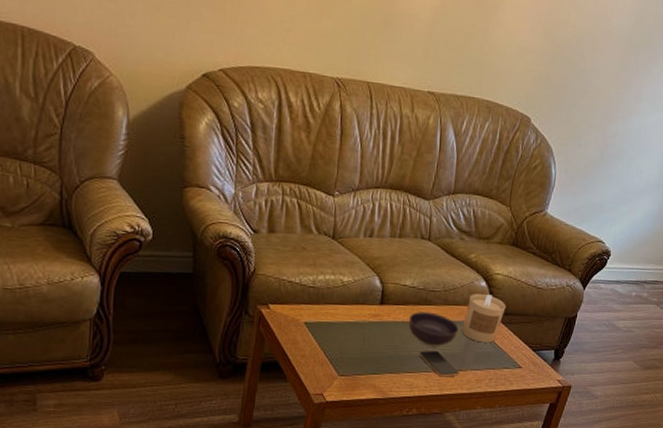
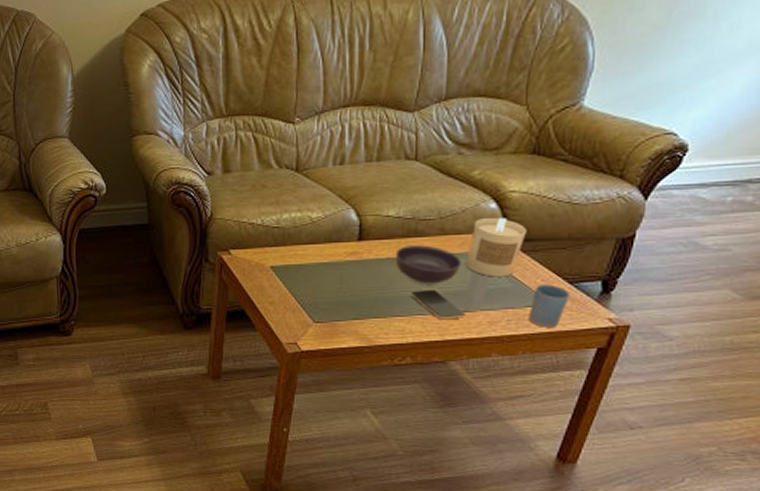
mug: none [504,350,533,386] -> present [528,284,570,327]

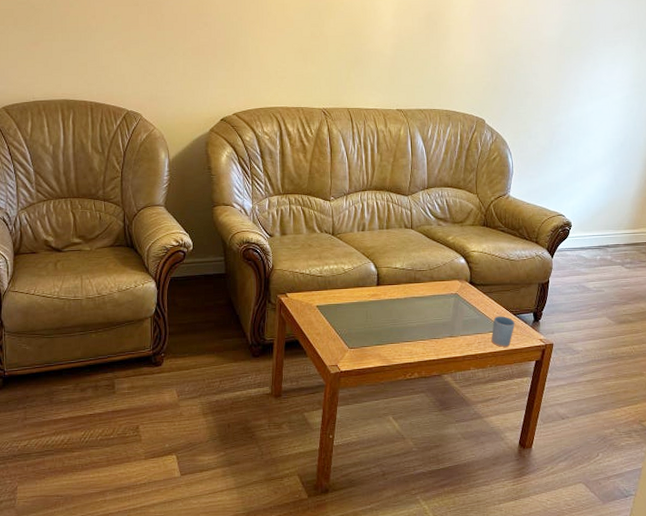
bowl: present [395,245,461,284] -> none [402,289,446,317]
smartphone: present [410,290,466,320] -> none [414,322,452,344]
candle: present [466,217,527,277] -> none [449,269,485,312]

